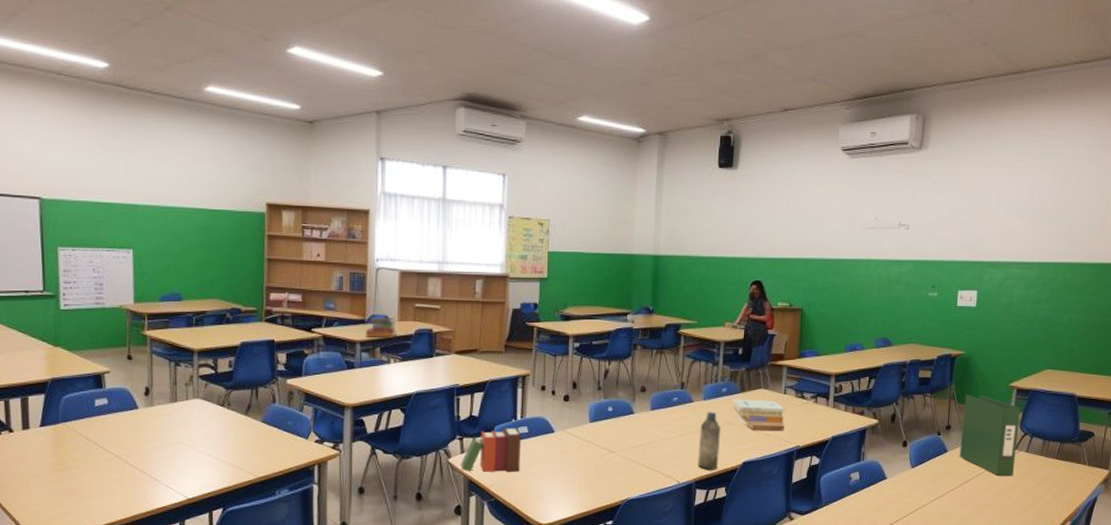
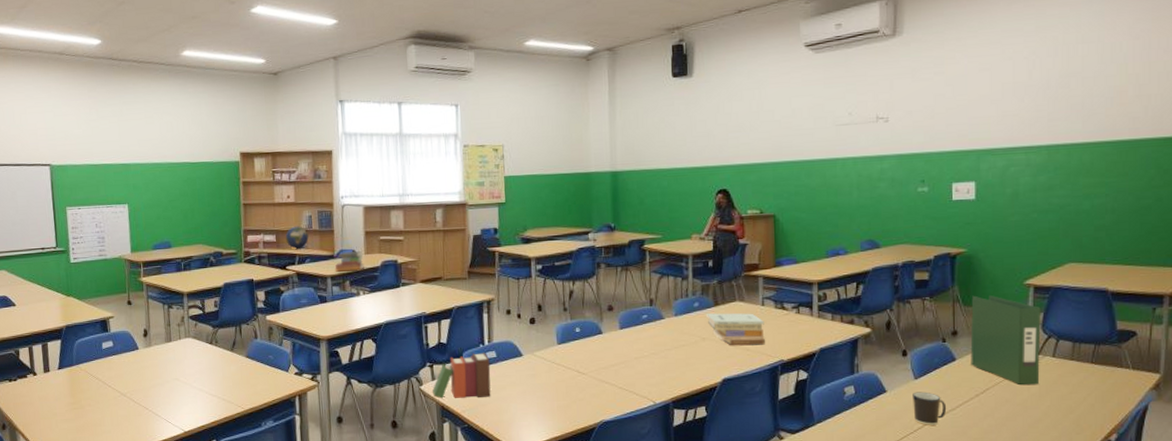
globe: none [312,286,338,311] -> present [285,226,309,249]
water bottle: present [698,411,721,470] -> none [673,327,696,389]
mug: none [907,479,936,510] -> present [913,391,947,425]

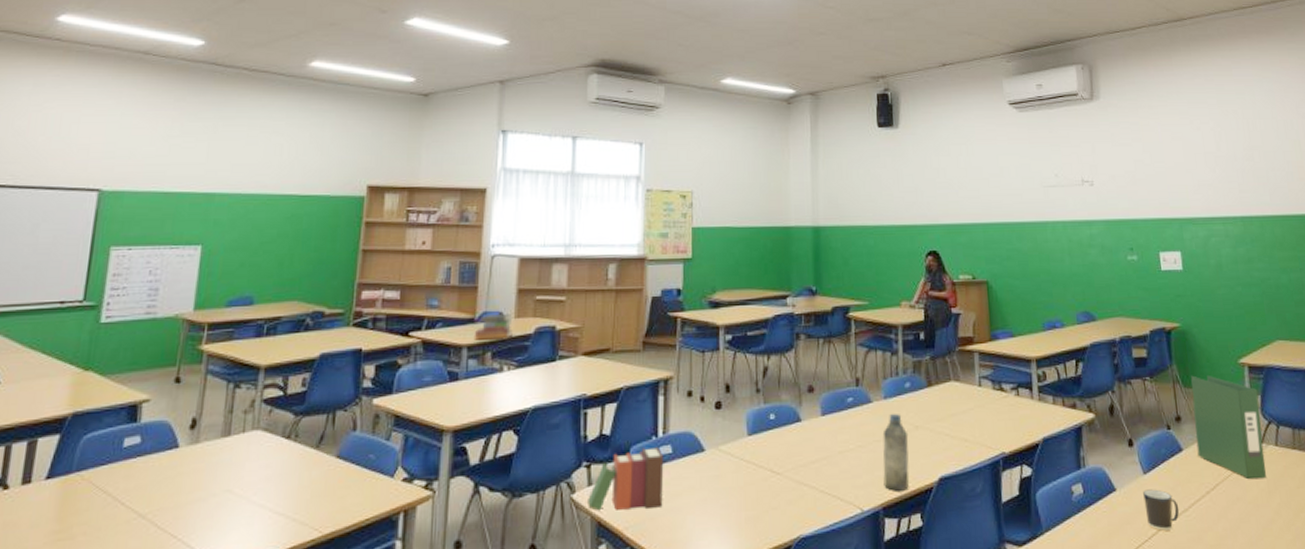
globe: present [285,226,309,249] -> none [412,280,444,309]
water bottle: none [673,327,696,389] -> present [882,413,910,491]
books: present [705,313,765,346] -> none [918,395,984,436]

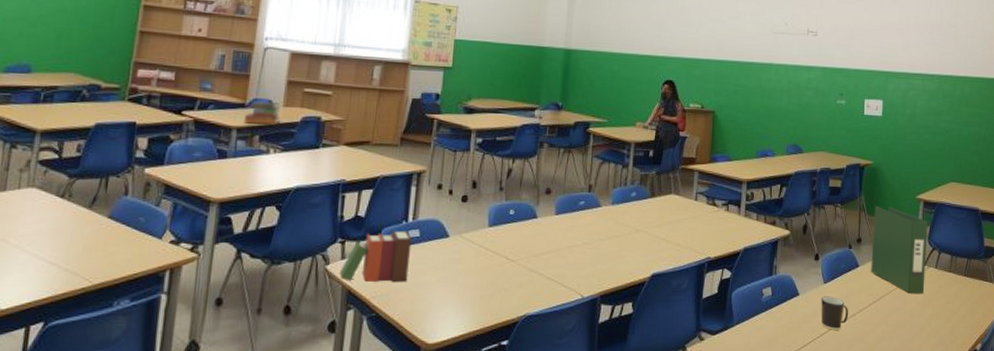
water bottle: present [882,413,910,491] -> none [603,217,630,283]

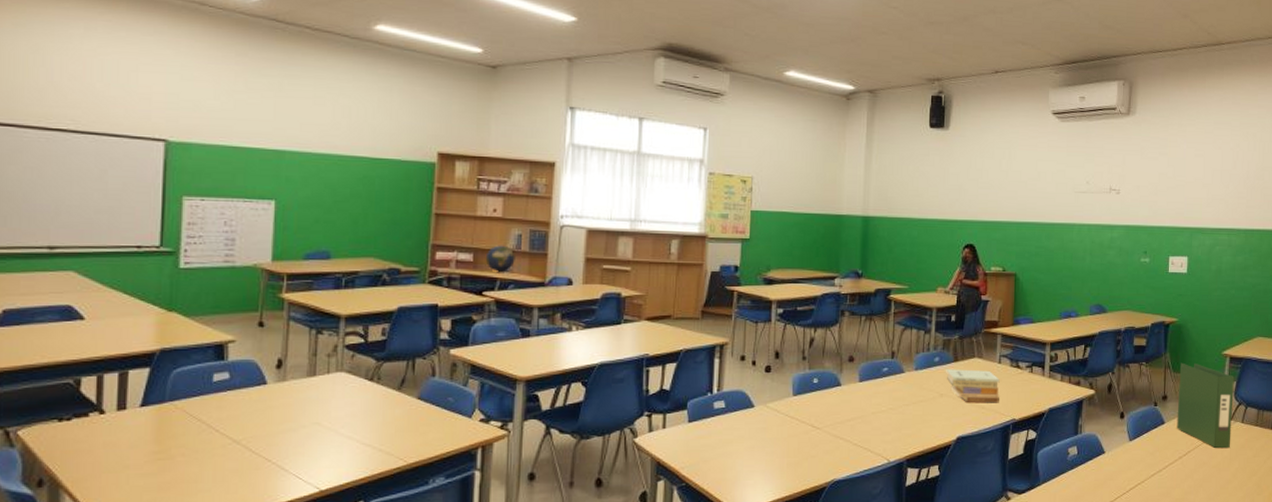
globe: none [187,65,217,92] -> present [485,245,515,272]
books: present [243,101,282,126] -> none [544,280,582,304]
books: present [340,230,412,282] -> none [648,402,718,453]
books: none [641,205,696,241] -> present [945,369,1000,404]
mug: present [820,296,849,330] -> none [1126,453,1155,486]

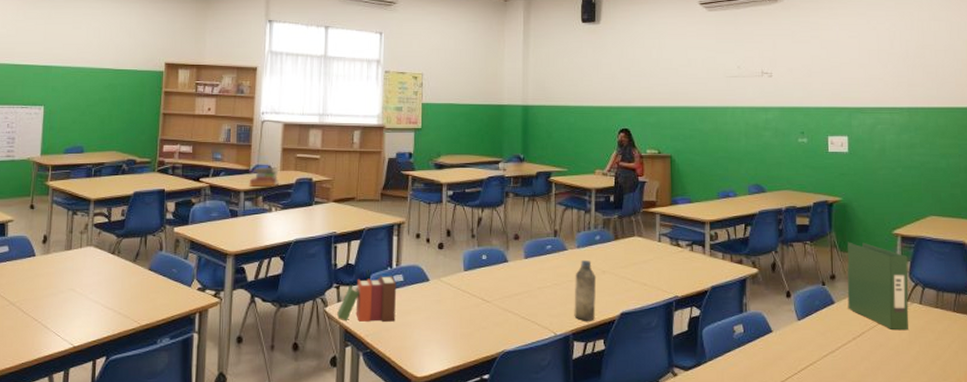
globe: present [485,245,515,272] -> none [202,138,226,161]
books: none [544,280,582,304] -> present [249,167,280,188]
books: none [648,402,718,453] -> present [337,276,397,322]
water bottle: none [909,382,934,447] -> present [574,259,597,321]
books: present [945,369,1000,404] -> none [606,247,661,280]

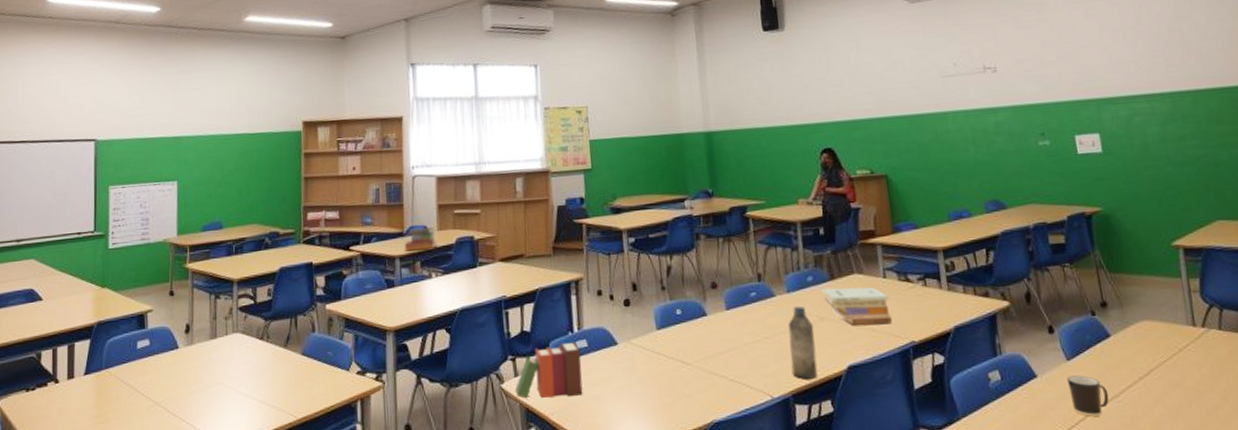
books: none [606,247,661,280] -> present [821,287,892,327]
mug: none [796,333,827,367] -> present [1067,375,1109,417]
binder: present [847,242,909,331] -> none [1116,260,1209,365]

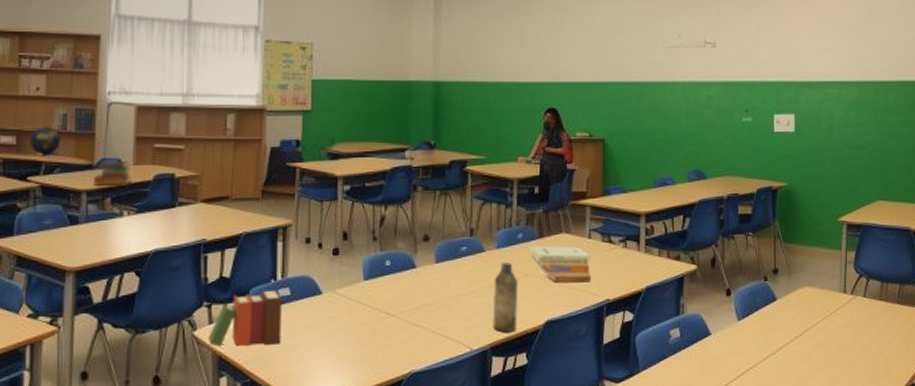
globe: none [349,200,375,226] -> present [29,126,61,155]
mug: present [1067,375,1109,417] -> none [736,334,768,371]

